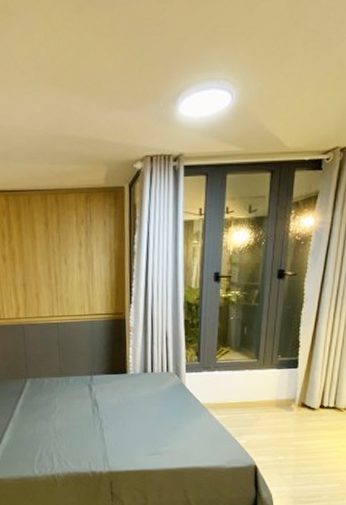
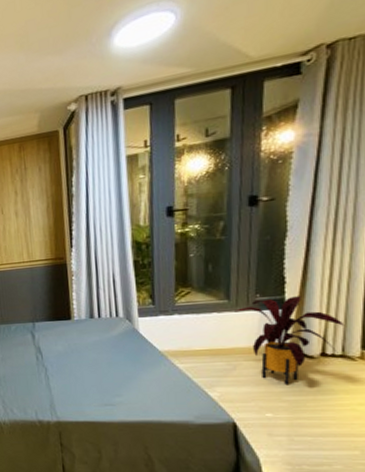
house plant: none [262,358,337,433] -> present [234,296,345,386]

